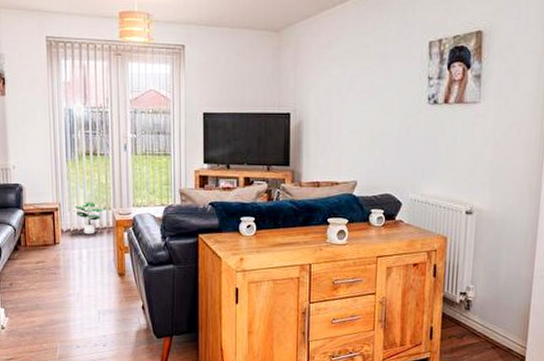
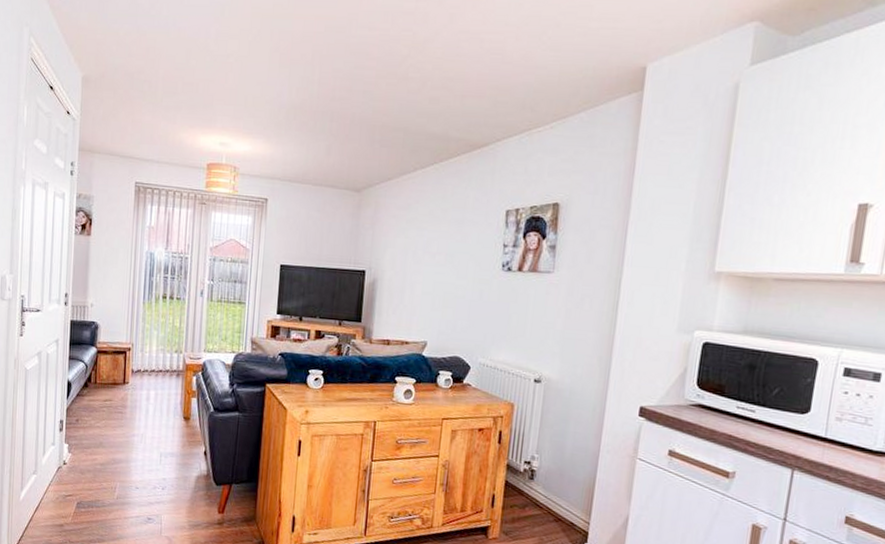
potted plant: present [75,201,106,235] -> none [147,343,178,377]

